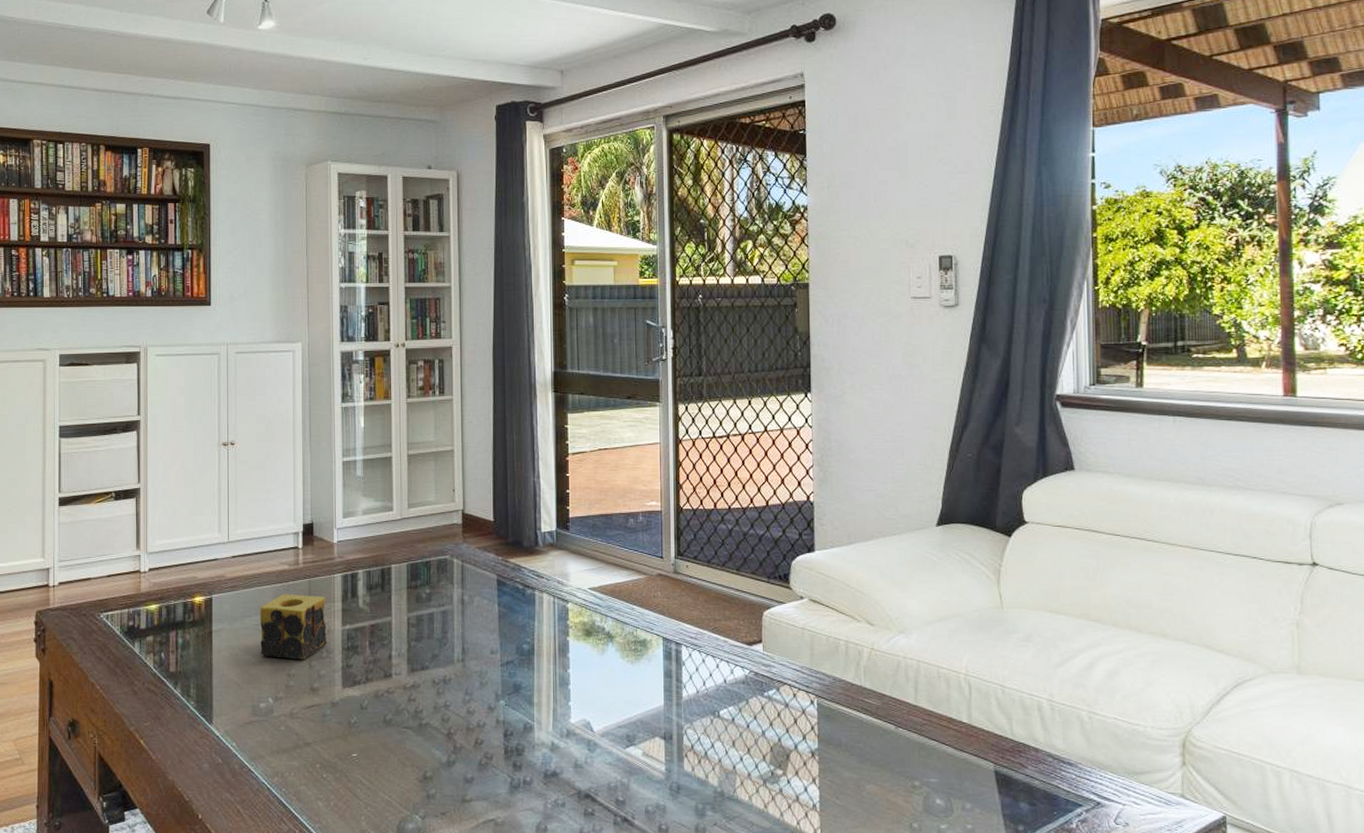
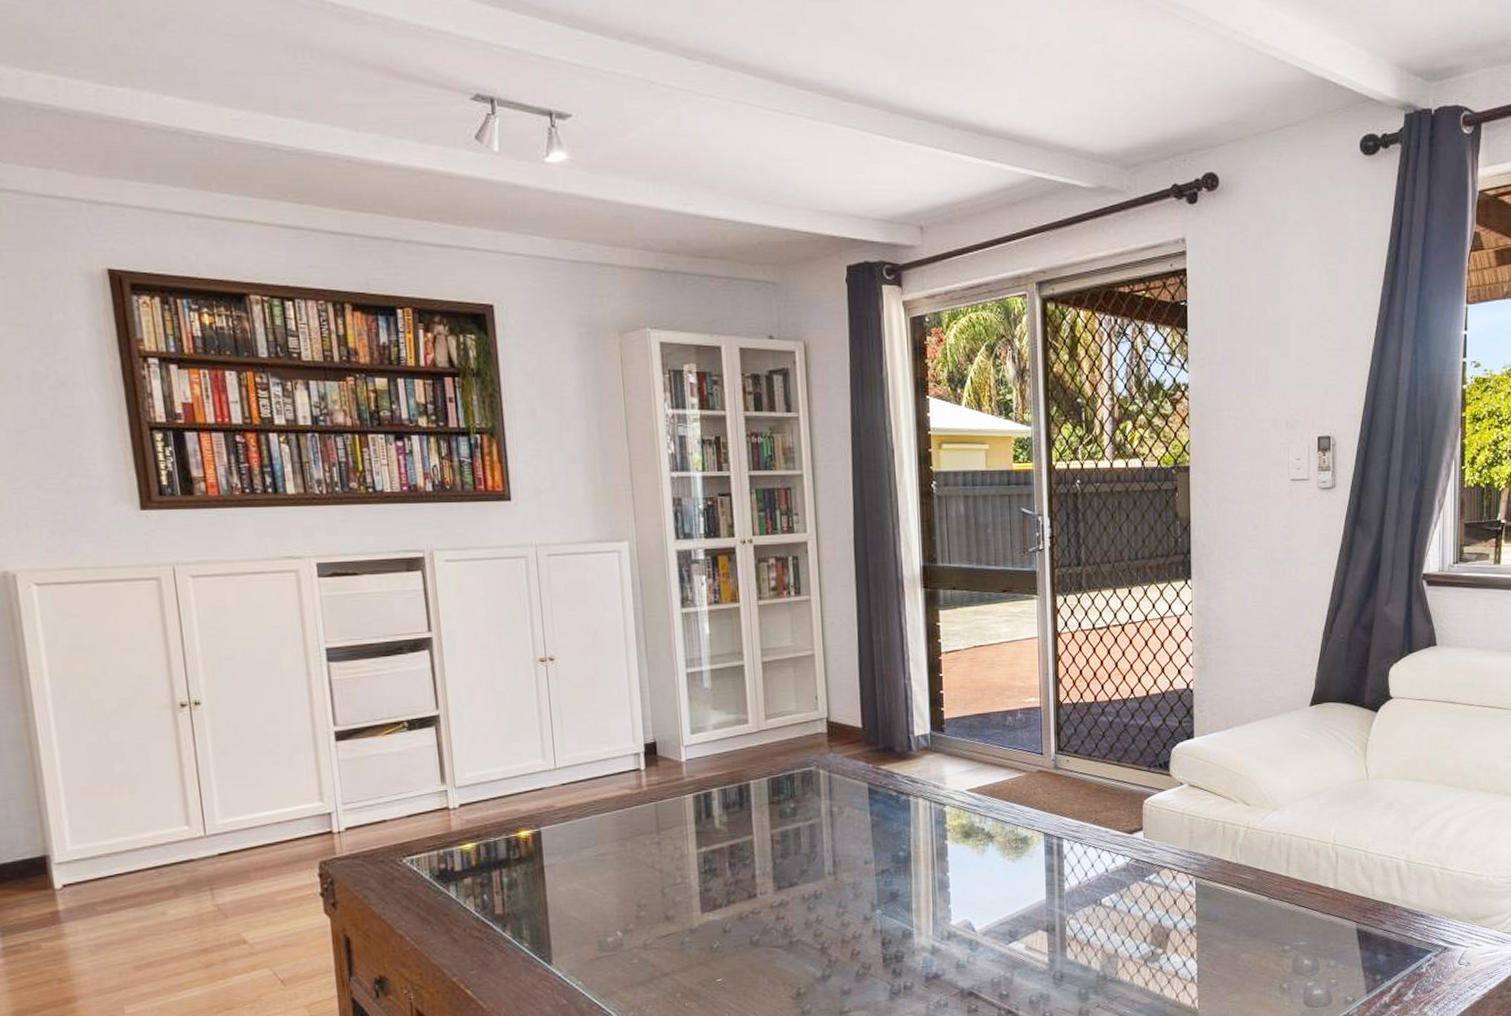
candle: present [260,594,327,660] -> none [599,819,681,889]

